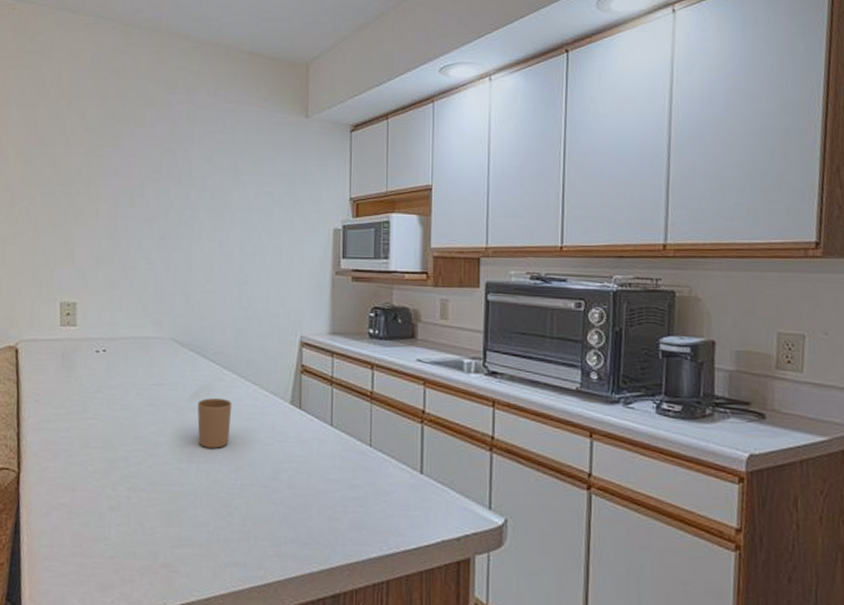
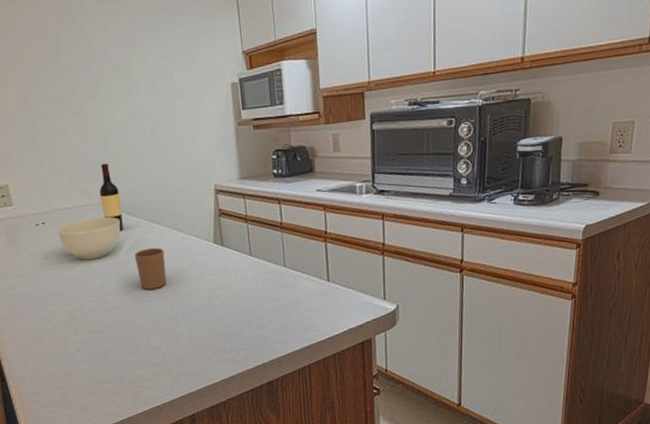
bowl: none [117,353,189,401] -> present [57,217,121,260]
wine bottle: none [171,295,194,372] -> present [99,163,124,231]

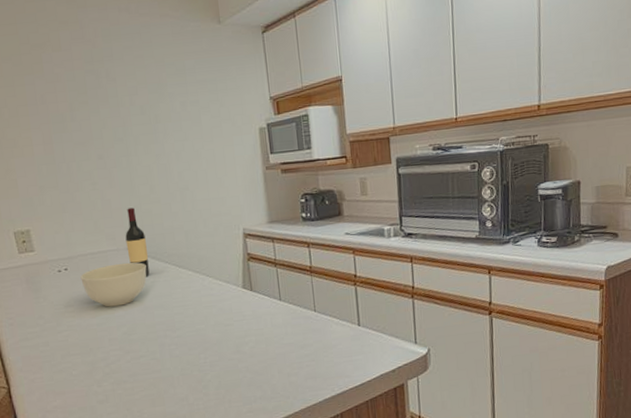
mug: present [134,247,167,290] -> none [160,293,194,337]

